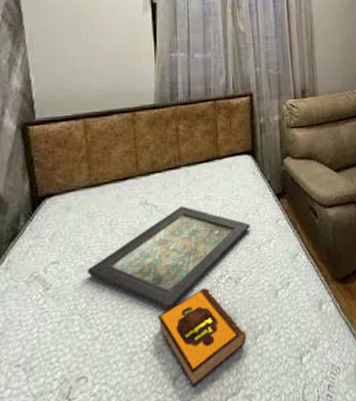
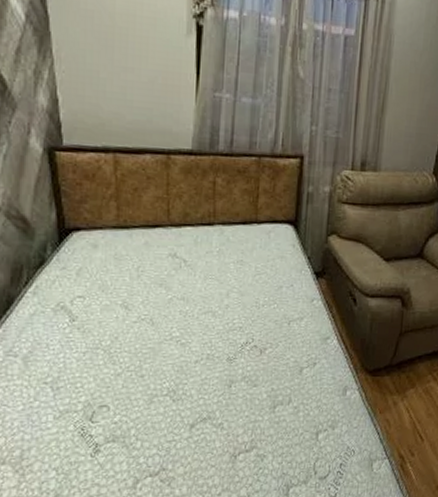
tray: present [86,206,251,310] -> none [111,266,283,363]
hardback book: present [157,288,247,388] -> none [179,351,266,437]

